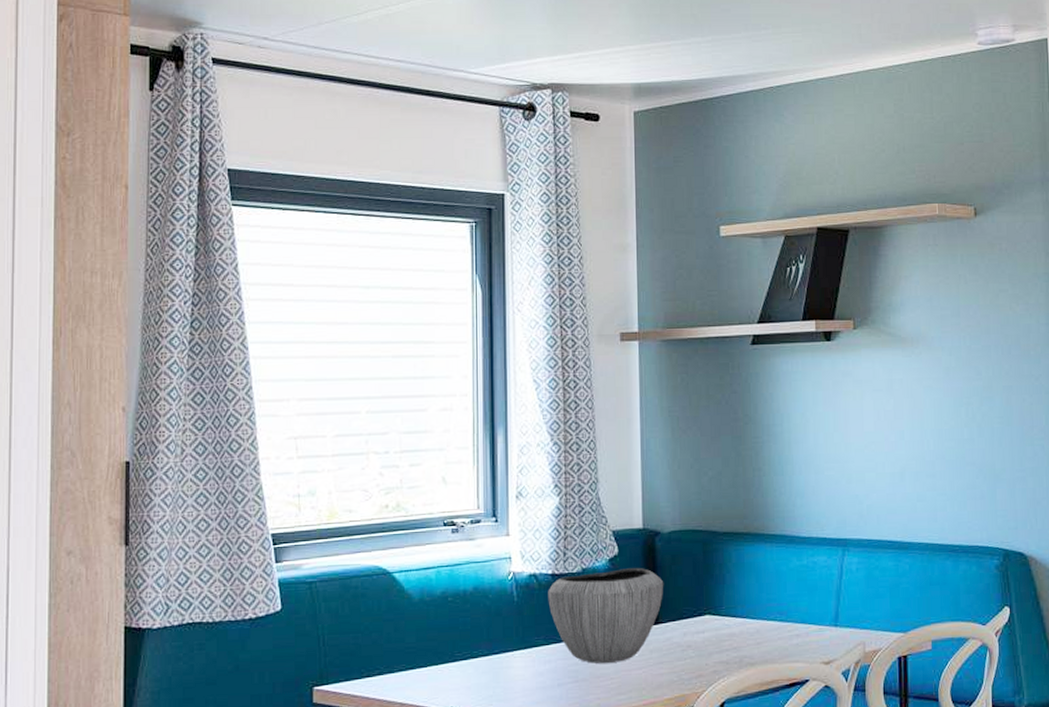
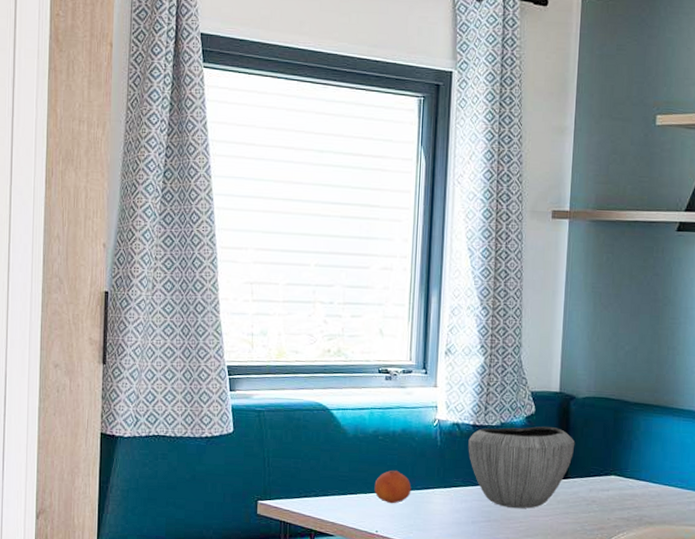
fruit: none [446,634,488,674] -> present [374,470,412,504]

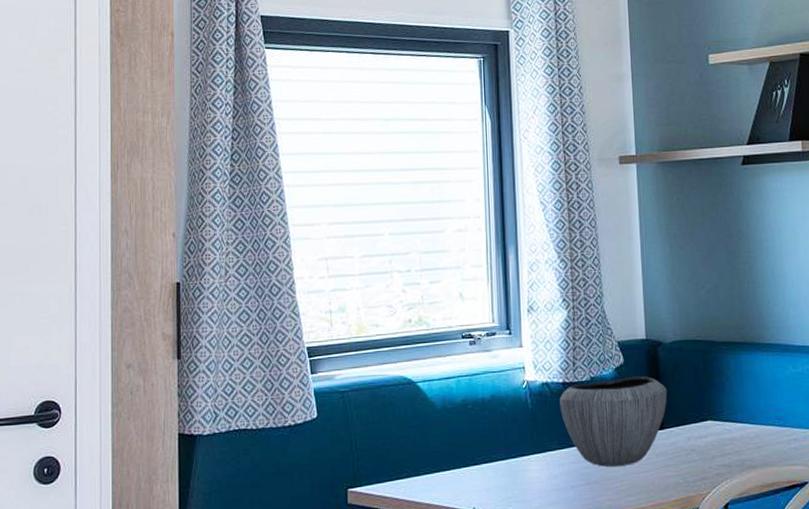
fruit: present [374,470,412,504] -> none [467,439,506,477]

